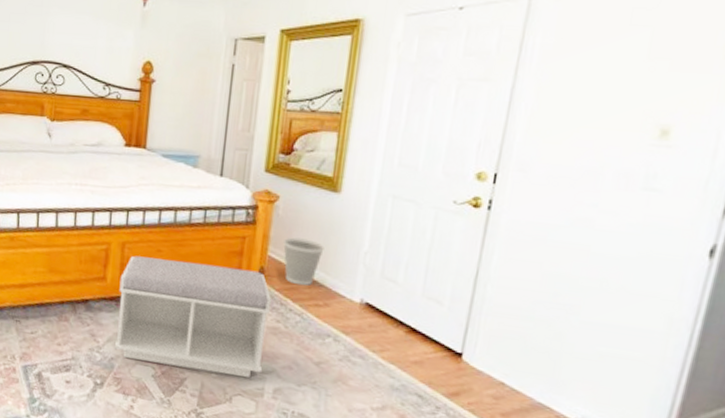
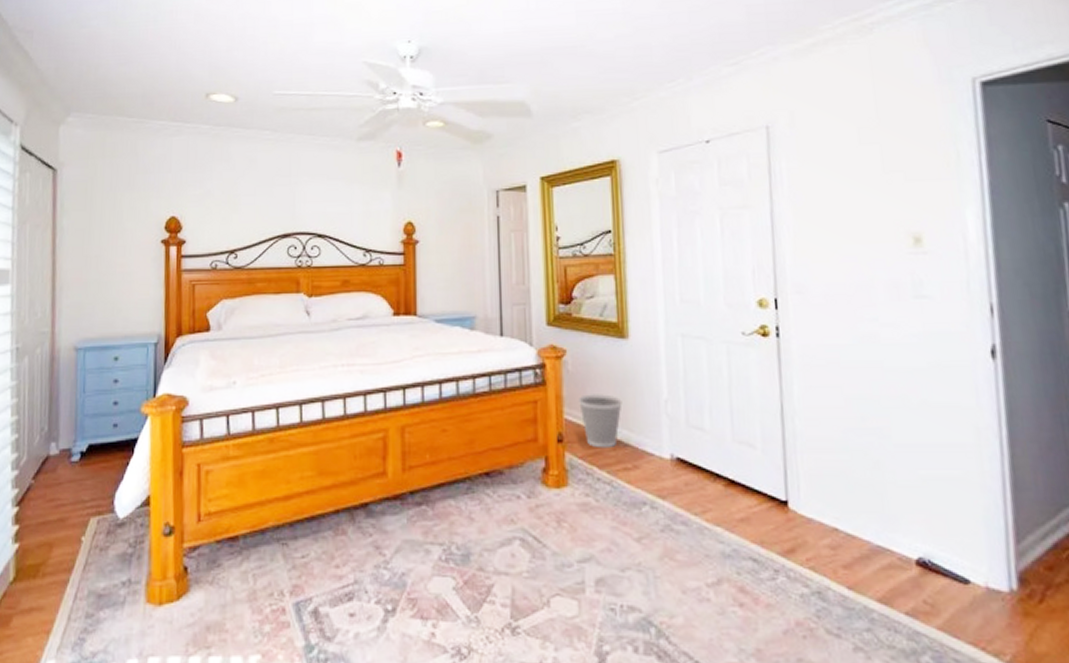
bench: present [114,255,271,379] -> none [403,438,580,572]

